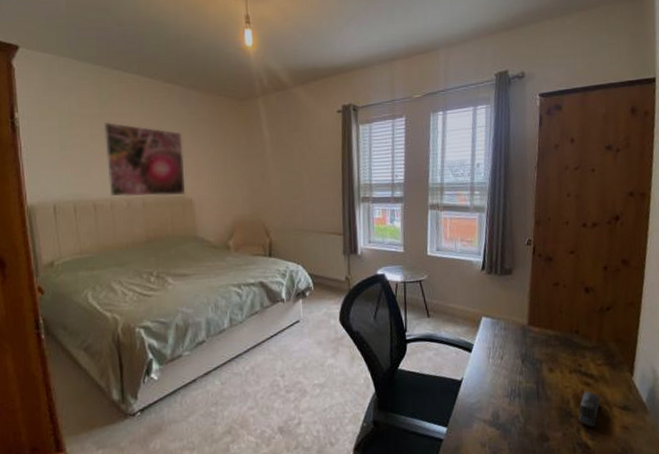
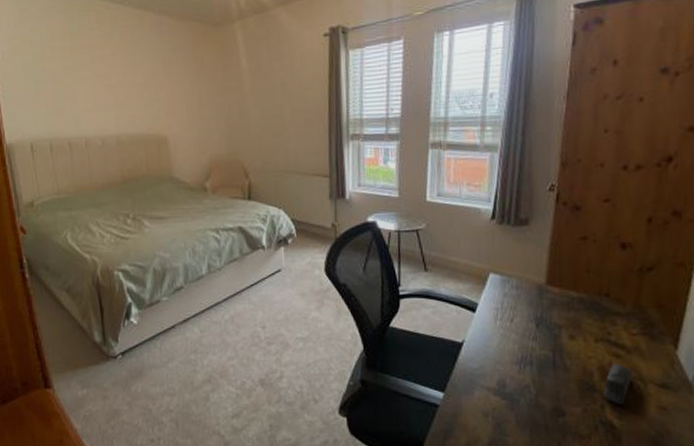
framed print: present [103,121,186,197] -> none [75,54,160,135]

